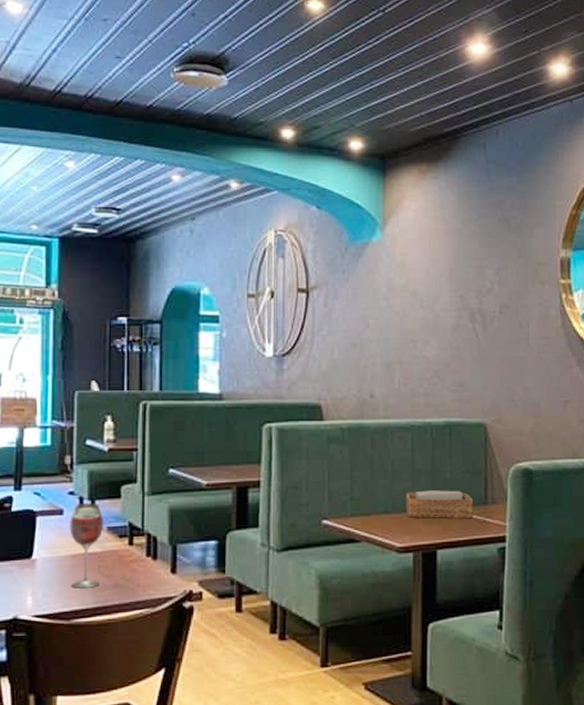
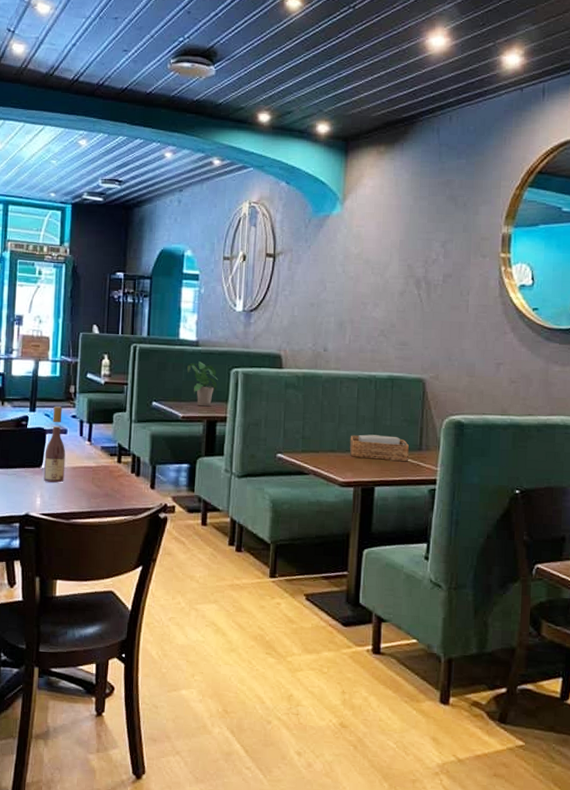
wine bottle: none [35,481,63,576] -> present [43,406,66,483]
wineglass: present [69,503,103,588] -> none [71,425,98,495]
potted plant: none [210,418,248,471] -> present [187,361,218,407]

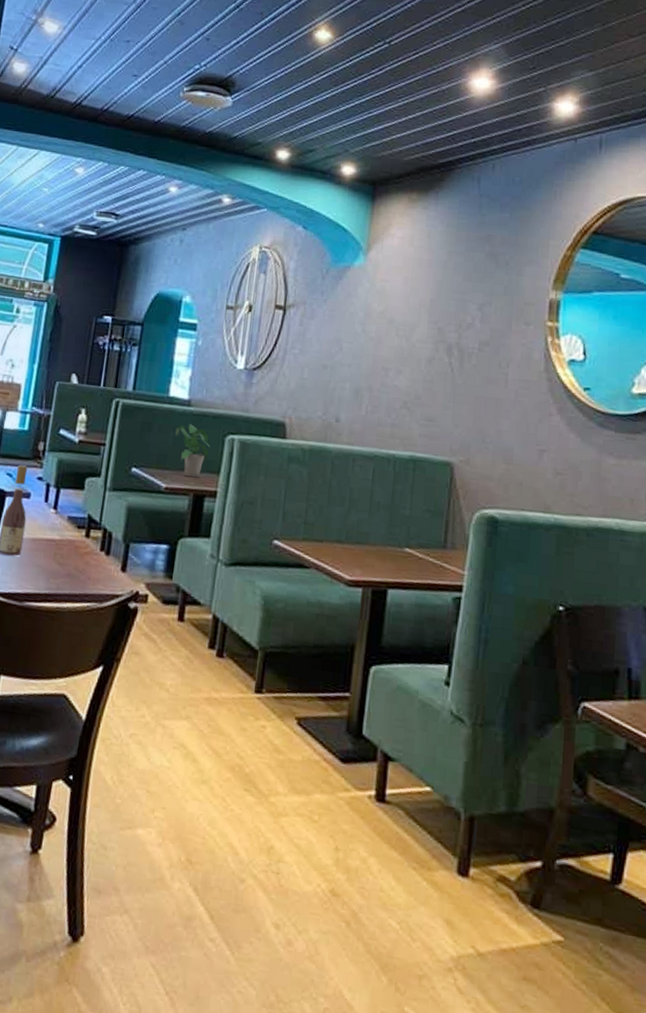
napkin holder: present [349,434,409,462] -> none [359,523,431,562]

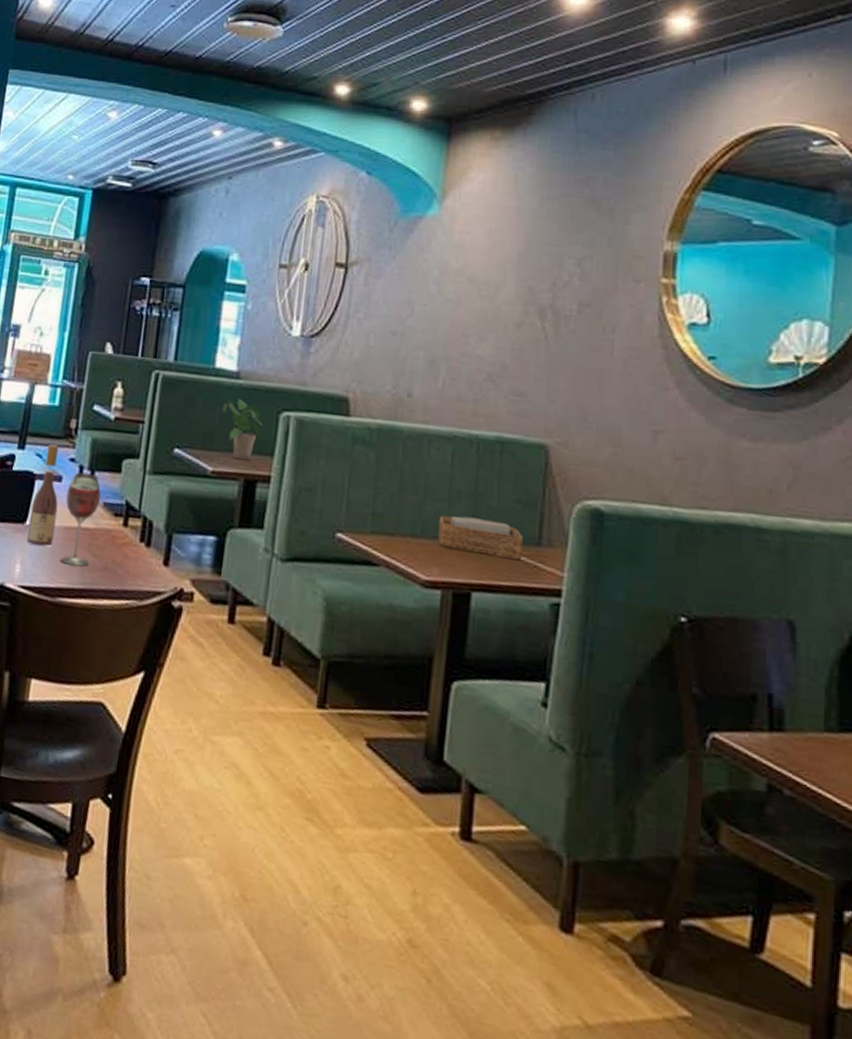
wineglass: none [28,489,66,574] -> present [60,472,101,567]
napkin holder: none [359,523,431,562] -> present [437,515,523,561]

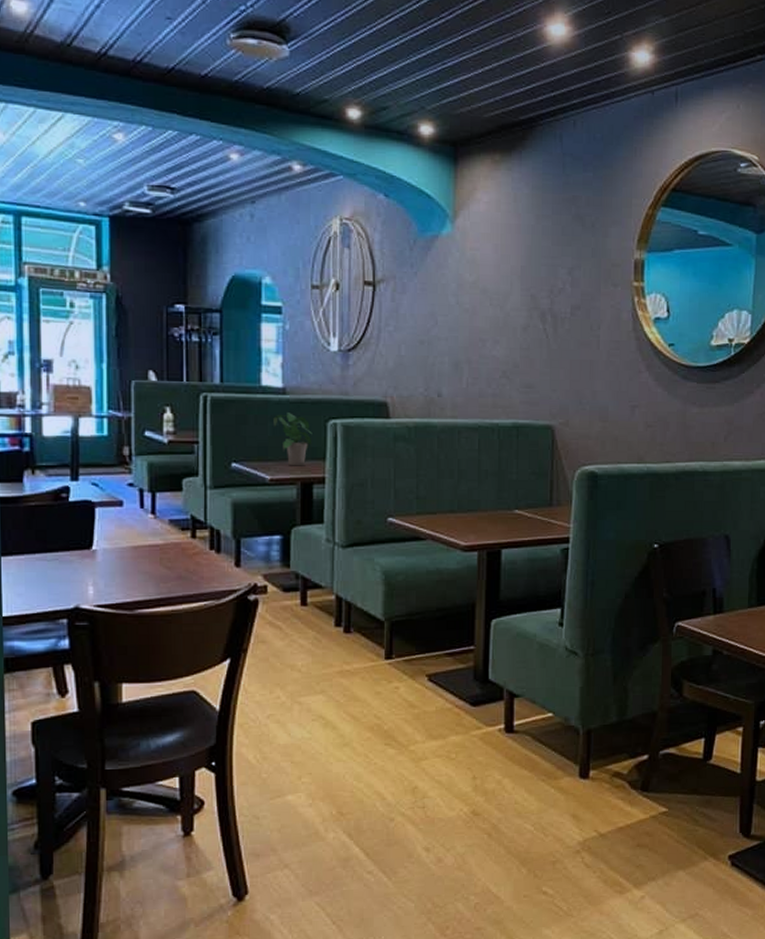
wine bottle: present [26,444,59,547] -> none [95,472,124,567]
wineglass: present [60,472,101,567] -> none [130,495,165,580]
napkin holder: present [437,515,523,561] -> none [471,491,538,520]

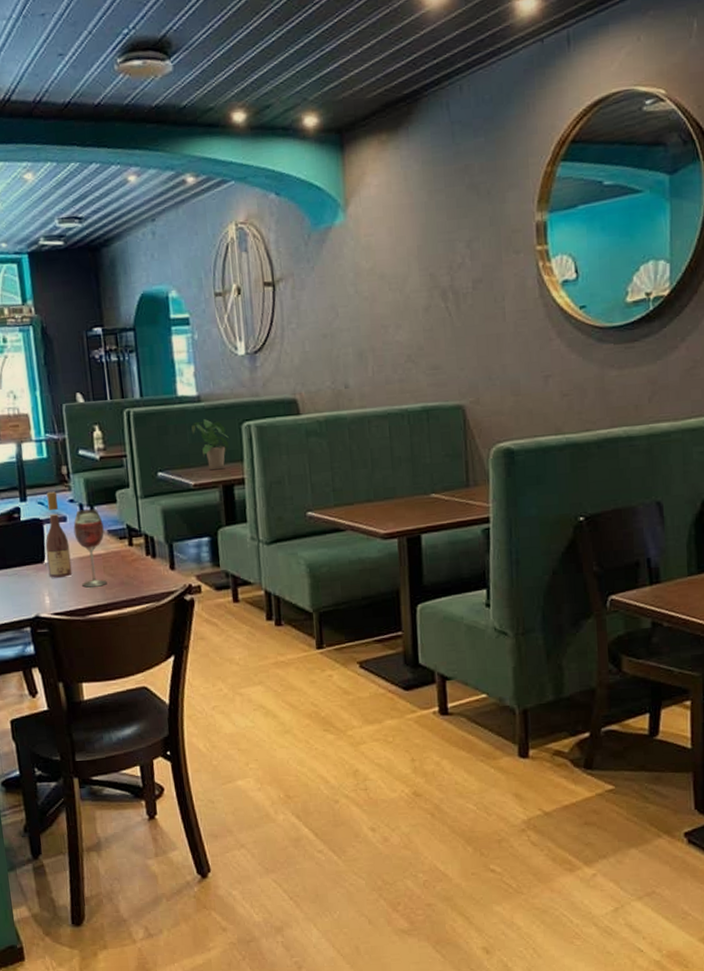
wine bottle: none [95,472,124,567] -> present [45,491,73,578]
wineglass: none [130,495,165,580] -> present [73,509,107,588]

